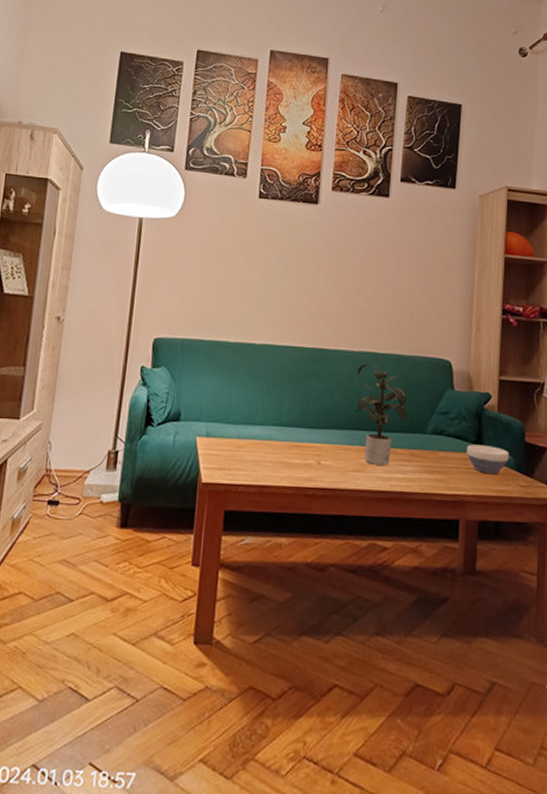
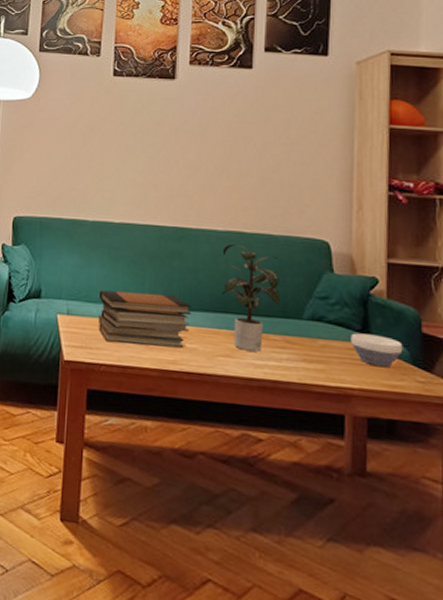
book stack: none [237,411,327,466] -> present [98,290,191,348]

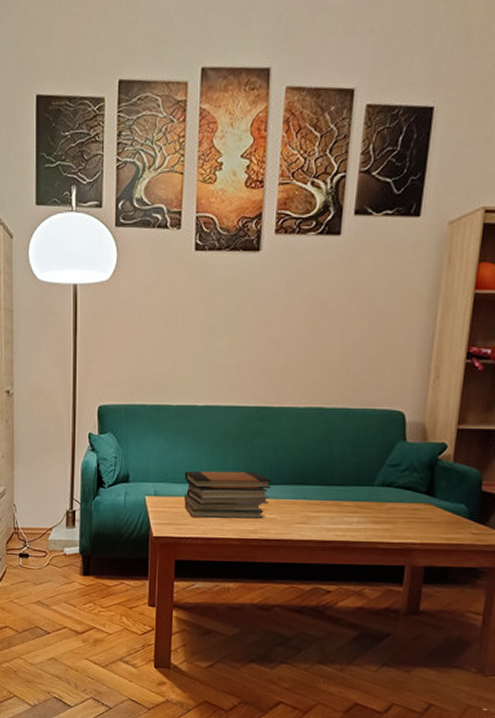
potted plant: present [219,244,281,352] -> none [299,419,355,517]
bowl: present [351,333,403,368] -> none [416,495,463,524]

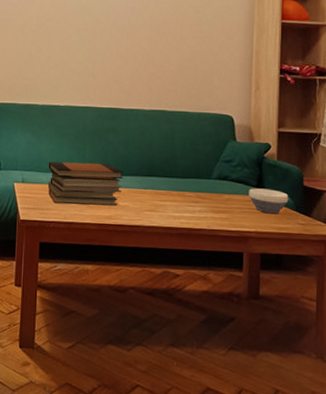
bowl: none [416,495,463,524] -> present [249,188,289,214]

